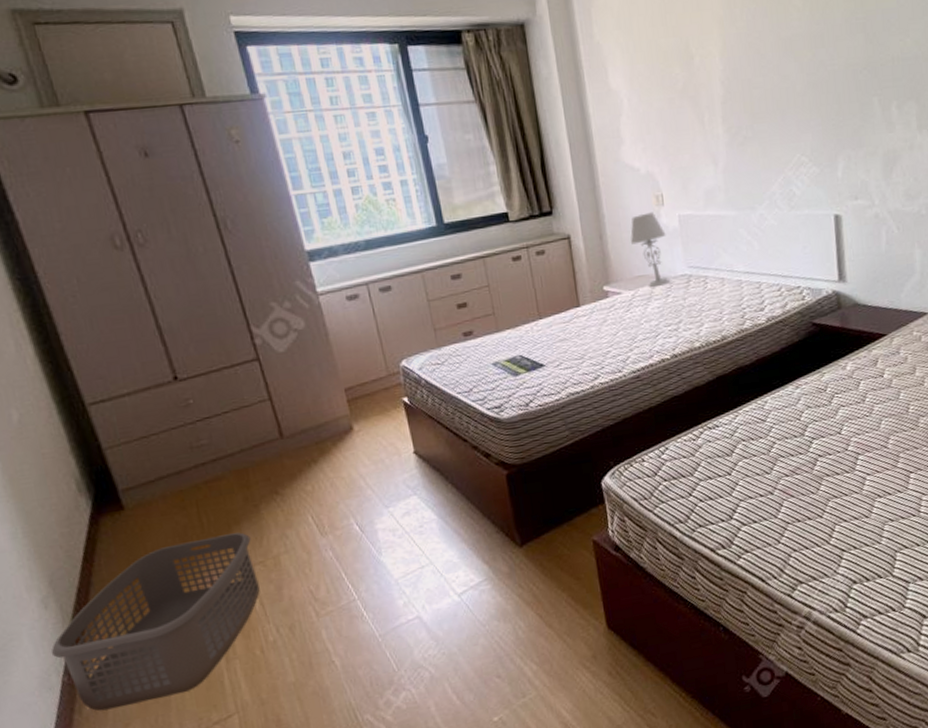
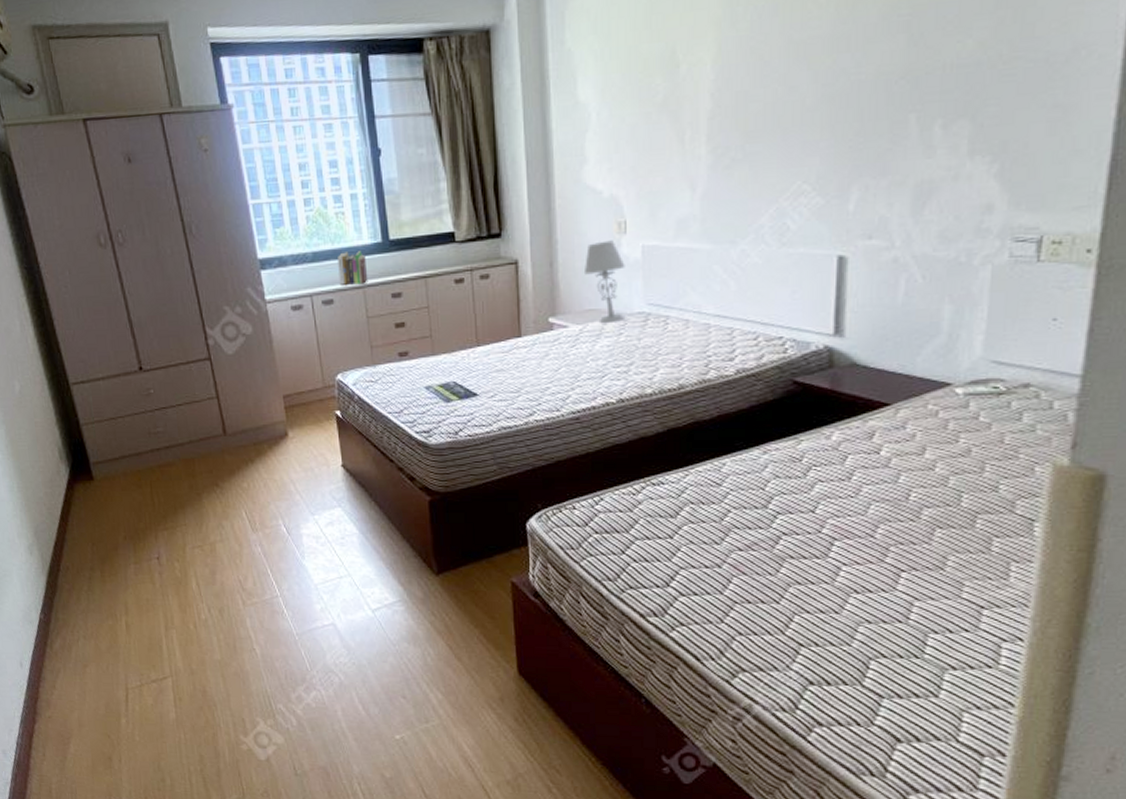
clothes hamper: present [51,532,260,711] -> none [33,516,197,650]
books: none [392,236,425,271] -> present [338,251,367,285]

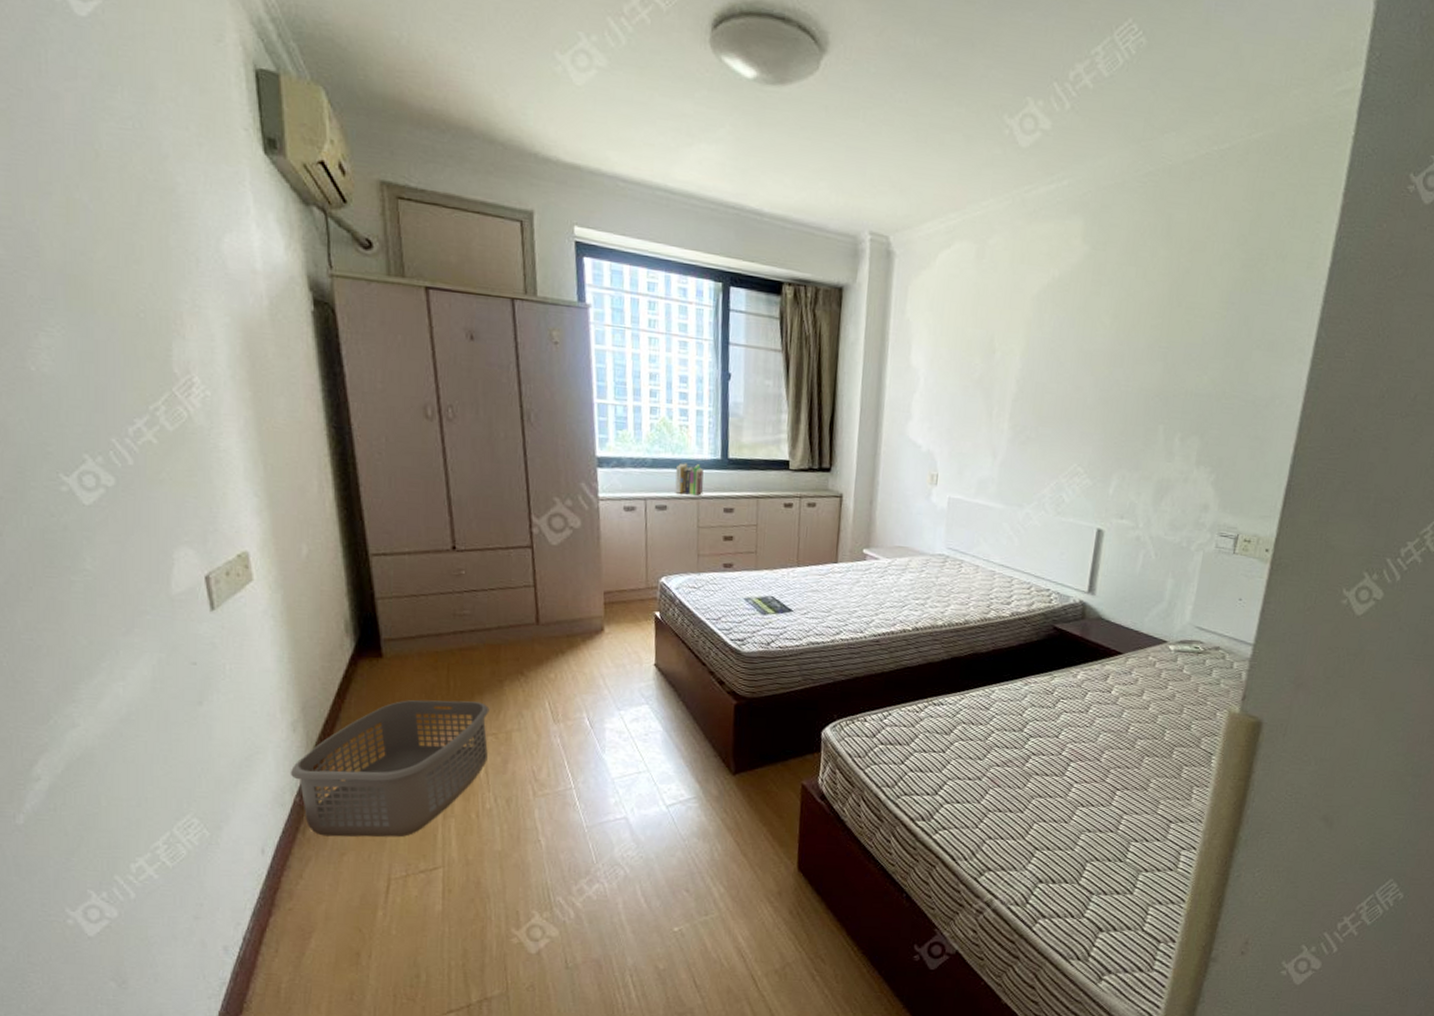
clothes hamper: none [33,516,197,650] -> present [290,699,490,838]
table lamp: present [585,240,626,324] -> none [899,488,933,561]

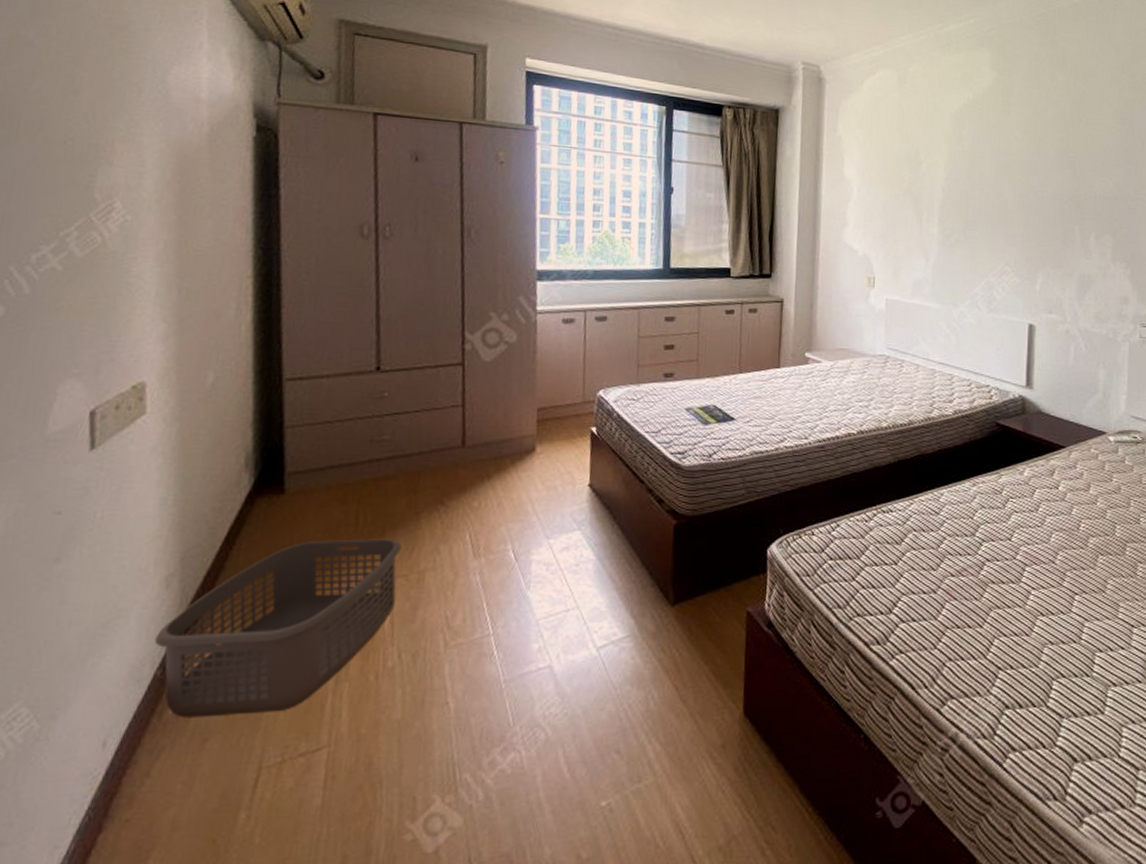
books: present [675,463,704,496] -> none [615,273,645,305]

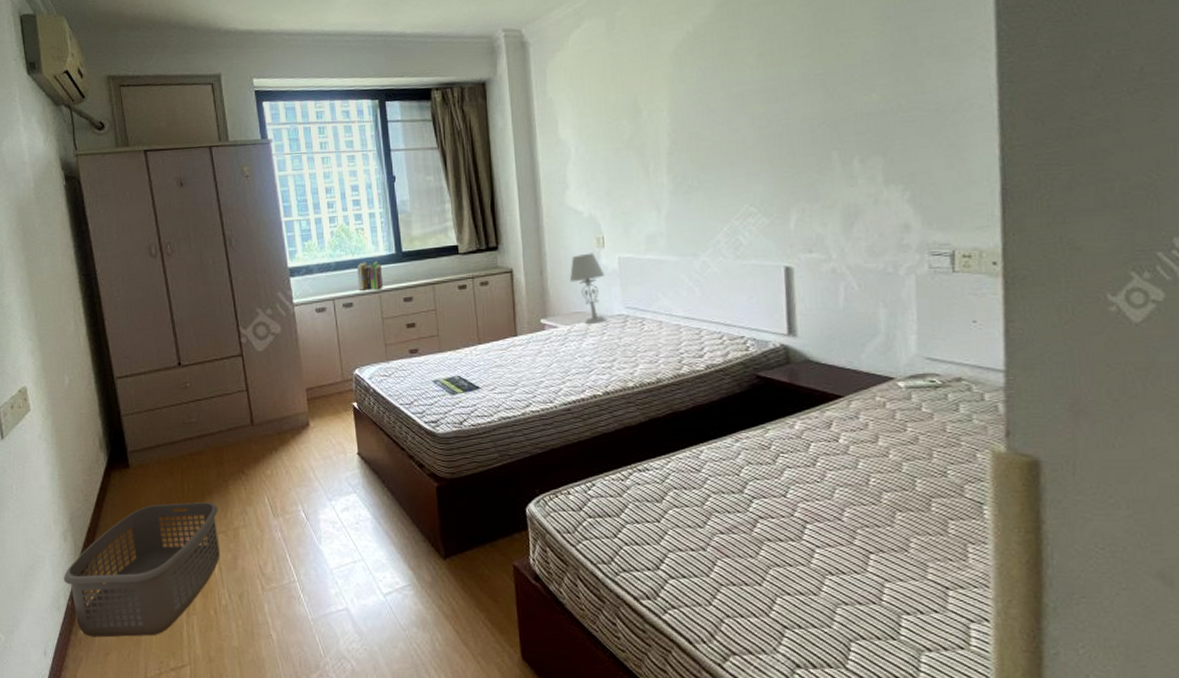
books: none [615,273,645,305] -> present [357,261,382,290]
table lamp: none [839,291,872,363] -> present [570,253,607,325]

